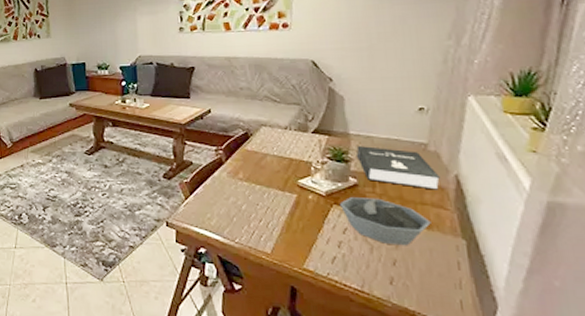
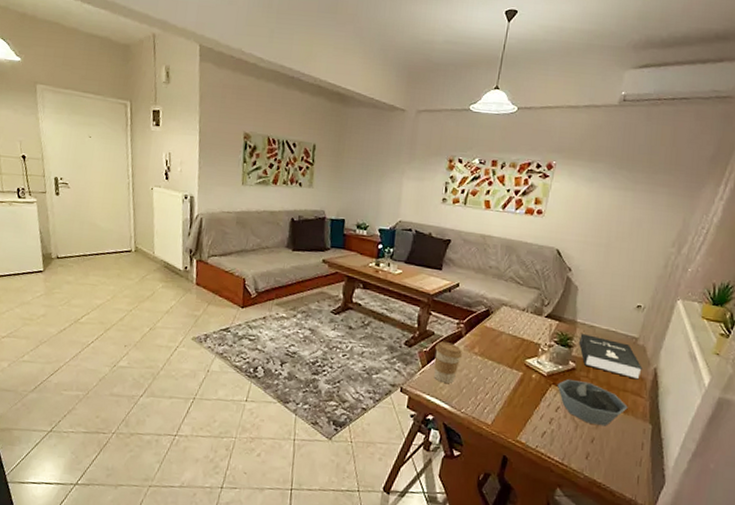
coffee cup: none [196,169,227,213] -> present [434,341,463,383]

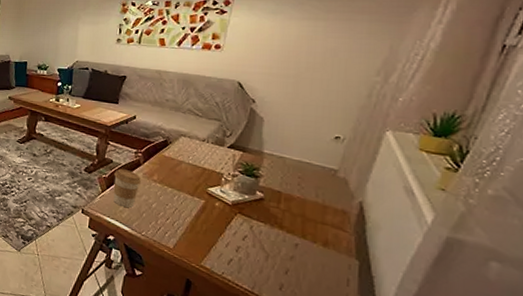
bowl: present [557,379,628,427] -> none [243,209,328,259]
booklet: present [578,334,642,380] -> none [266,164,344,213]

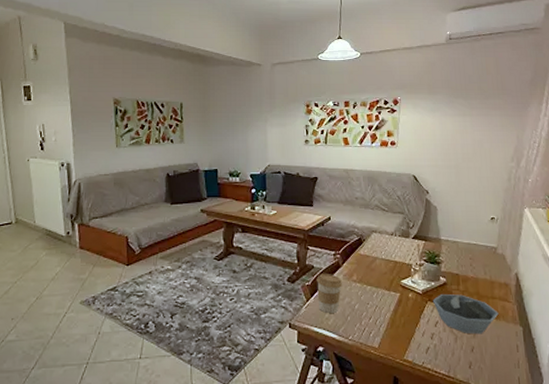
bowl: none [243,209,328,259] -> present [432,294,499,335]

